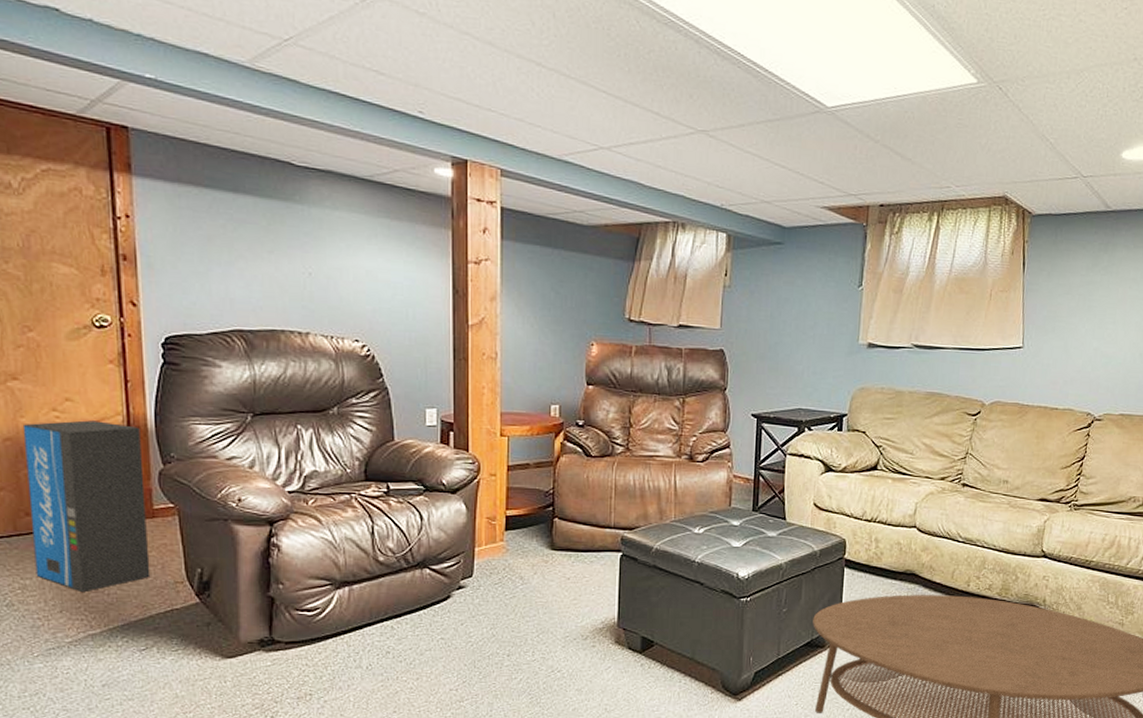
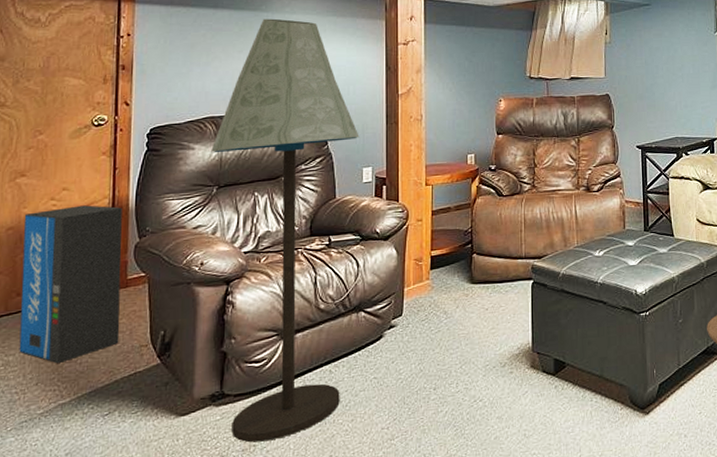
floor lamp: none [242,212,421,691] -> present [211,18,359,442]

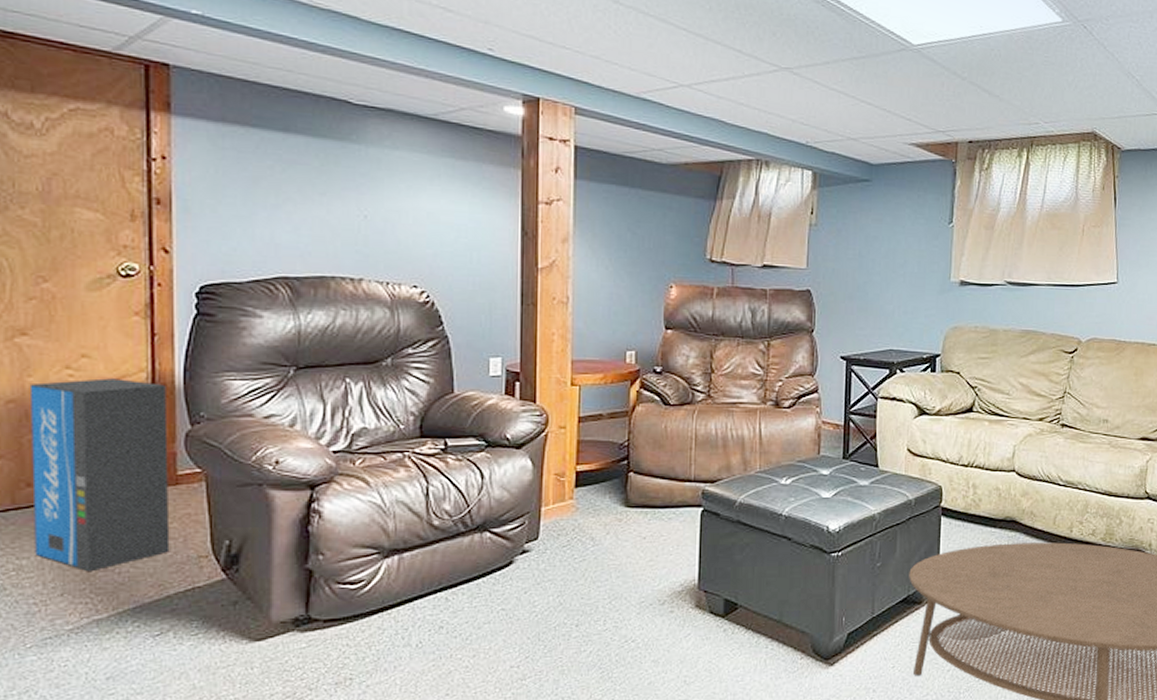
floor lamp: present [211,18,359,442] -> none [285,152,485,675]

